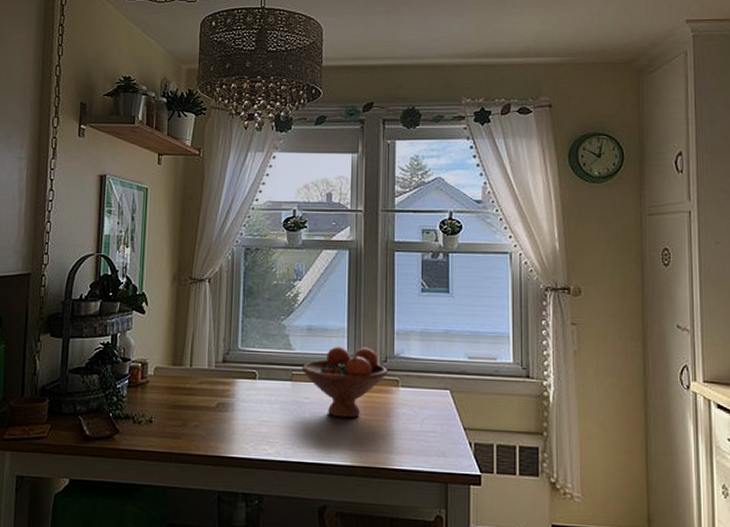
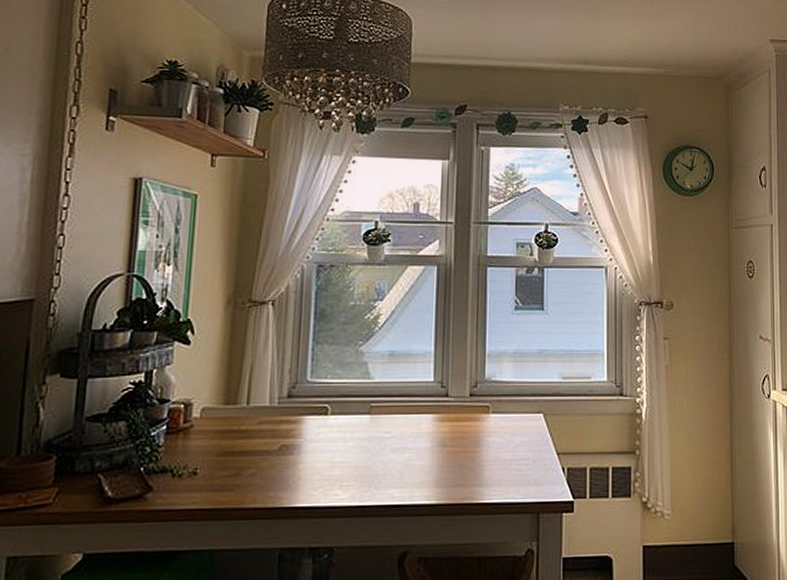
fruit bowl: present [302,346,388,419] -> none [382,372,479,452]

